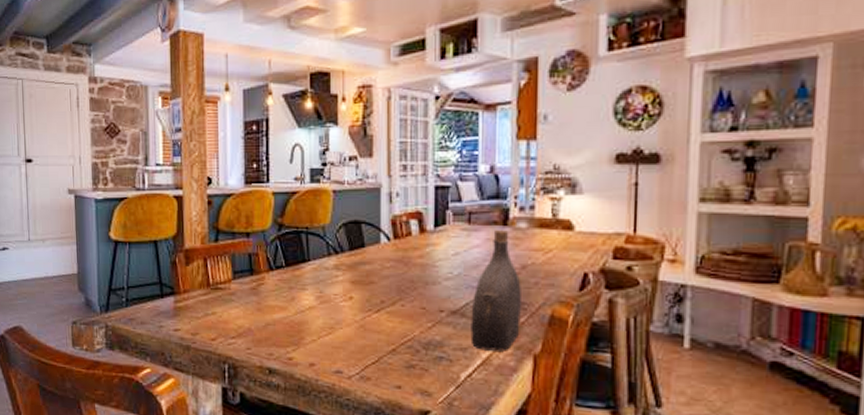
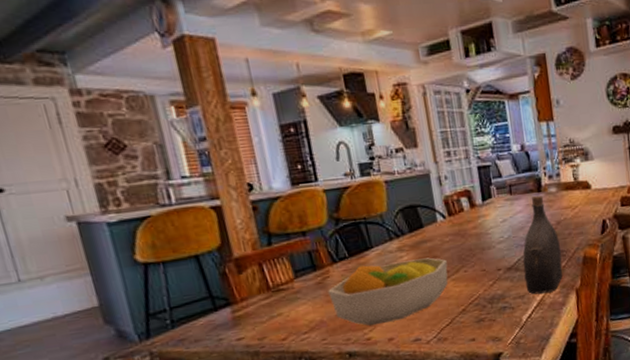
fruit bowl: none [260,278,384,346] -> present [328,257,449,326]

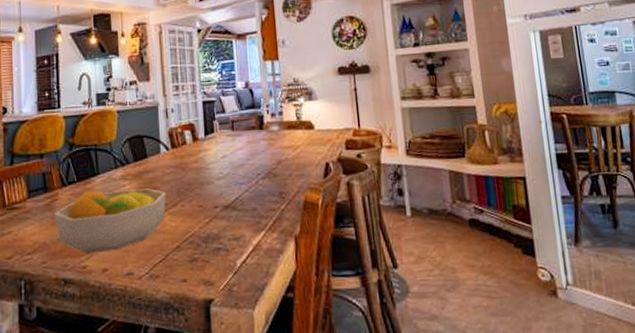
water jug: present [523,196,563,294] -> none [240,133,282,238]

